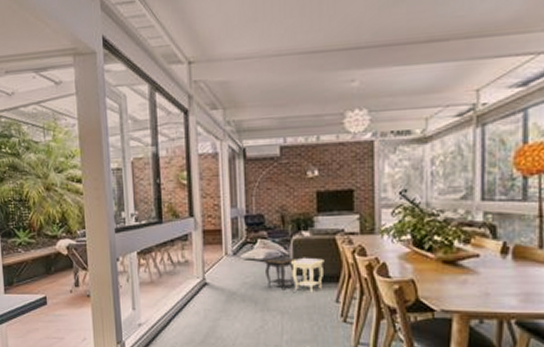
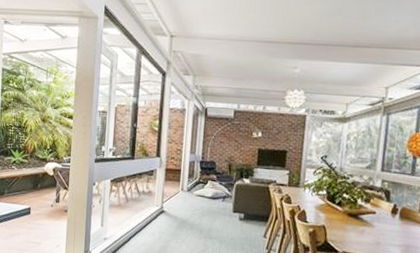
side table: present [264,257,325,293] -> none [211,196,259,228]

